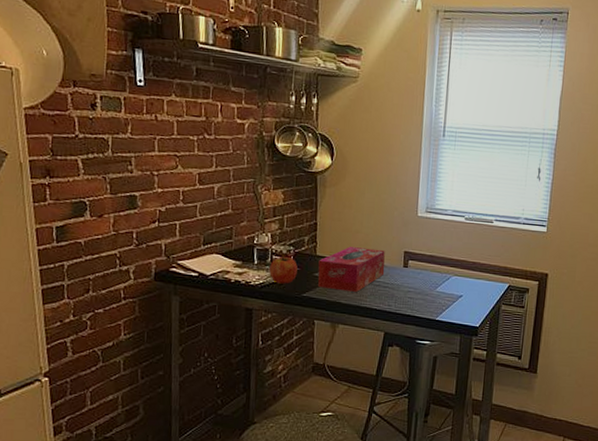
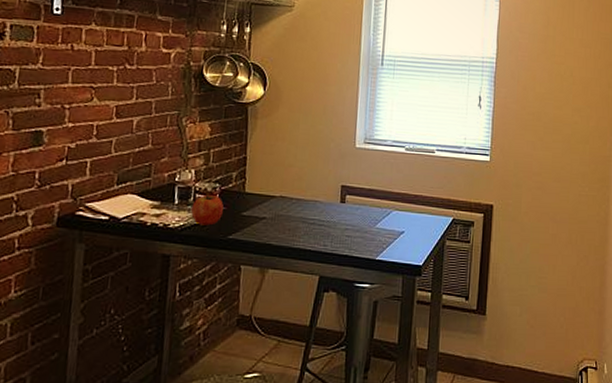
tissue box: present [317,247,385,292] -> none [246,182,321,232]

